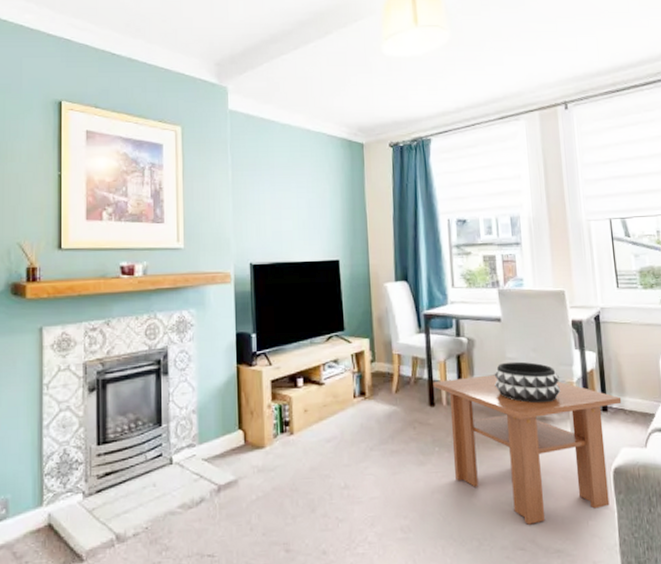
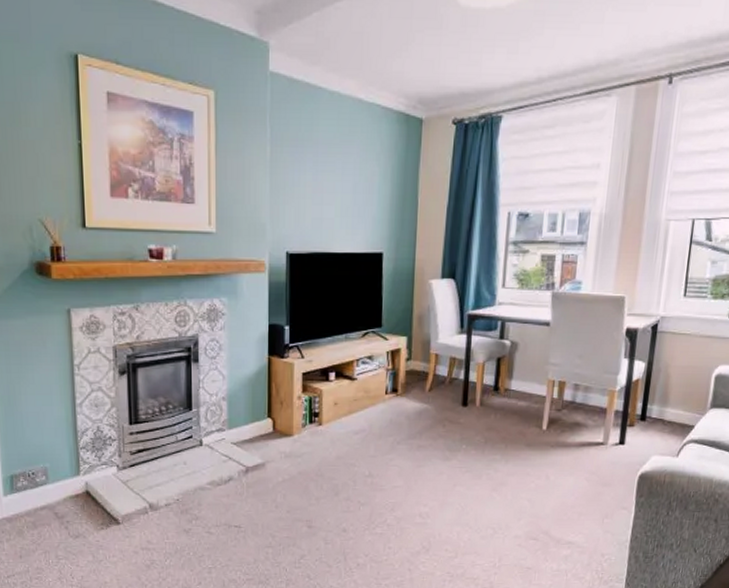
coffee table: present [433,375,622,525] -> none [468,379,663,519]
decorative bowl: present [494,361,561,404] -> none [532,367,602,409]

